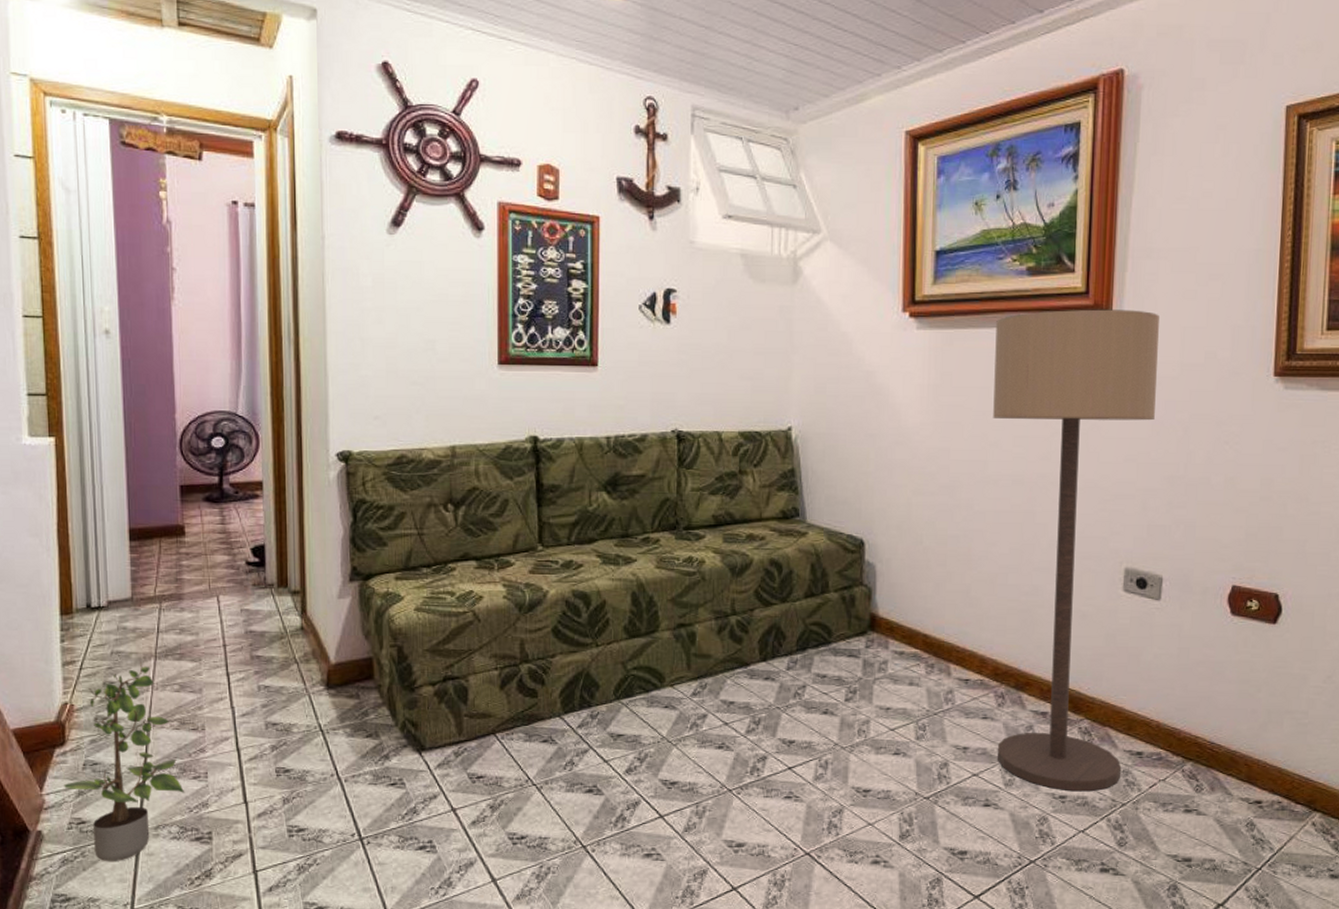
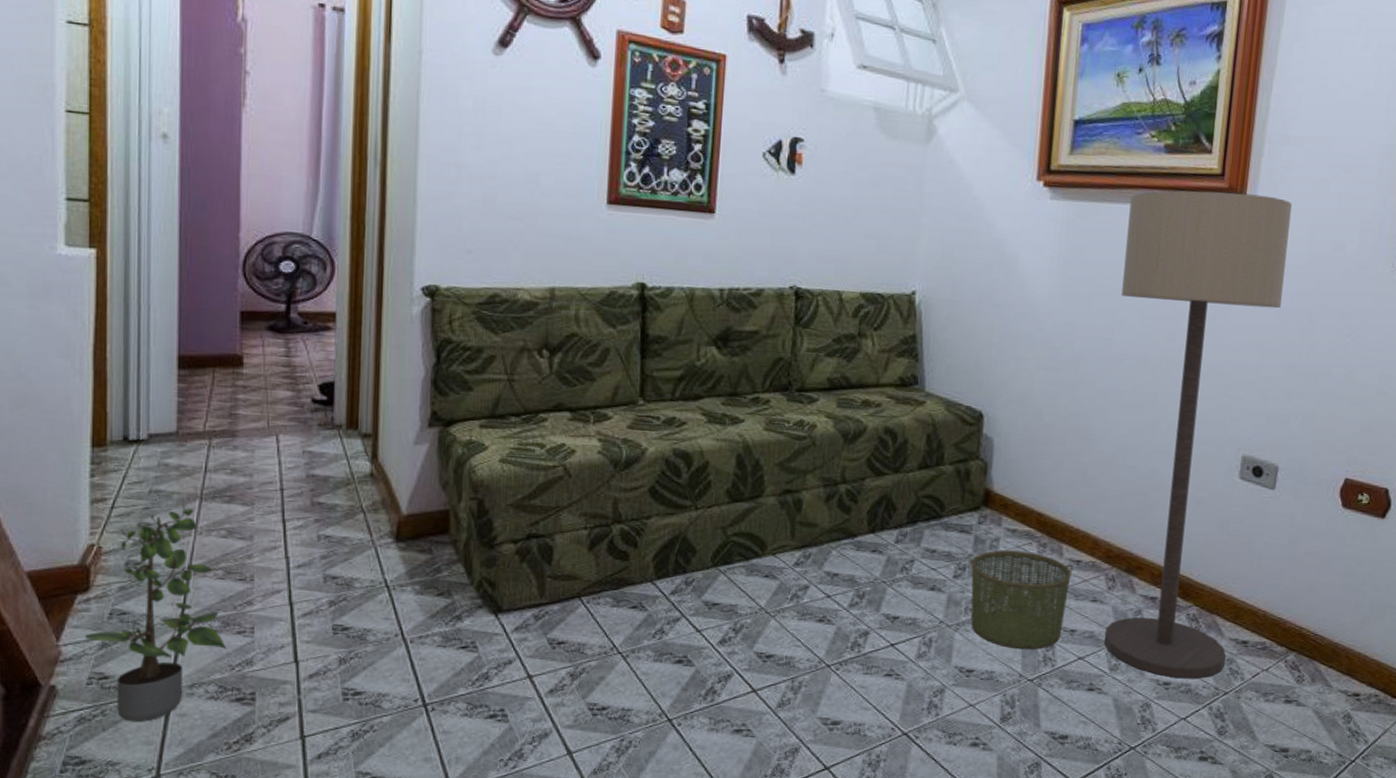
basket: none [859,672,962,768] -> present [969,550,1074,649]

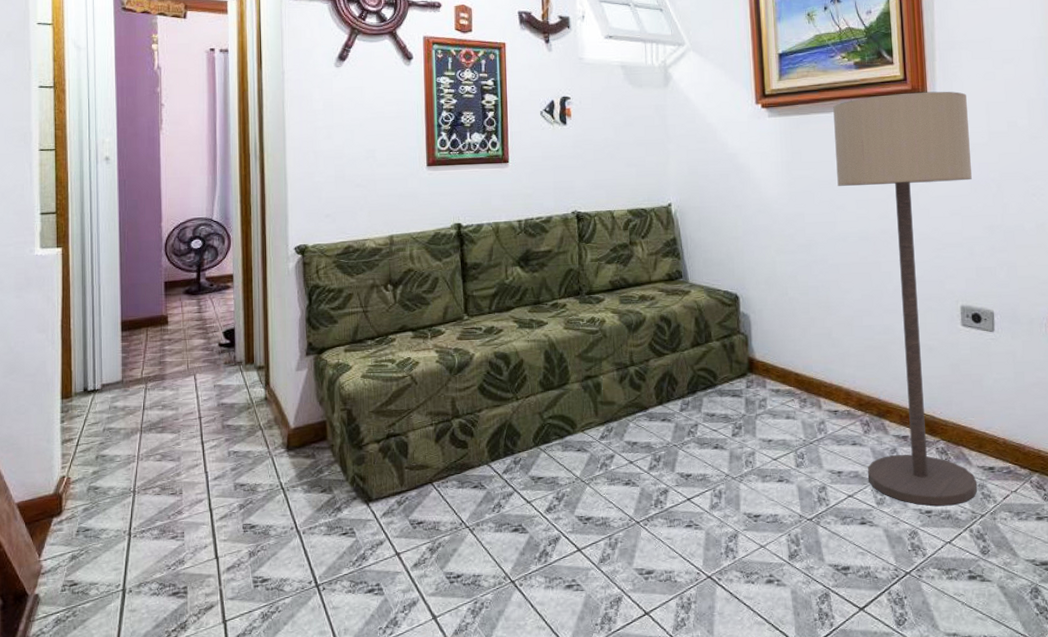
potted plant: present [85,502,227,723] -> none [59,436,164,620]
basket: present [969,550,1074,649] -> none [743,407,832,493]

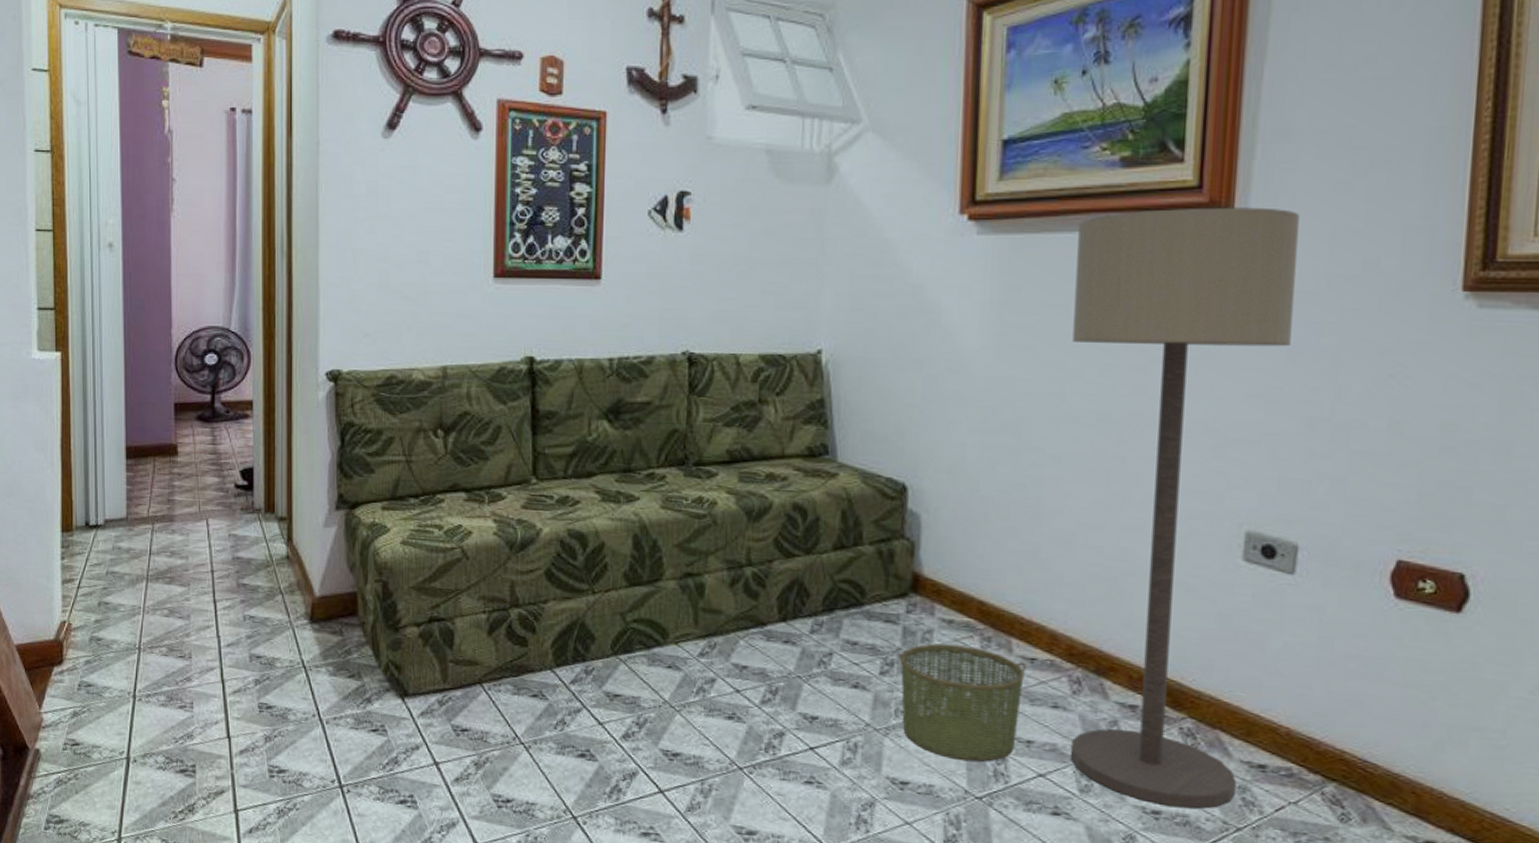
basket: none [743,407,832,493] -> present [897,643,1027,762]

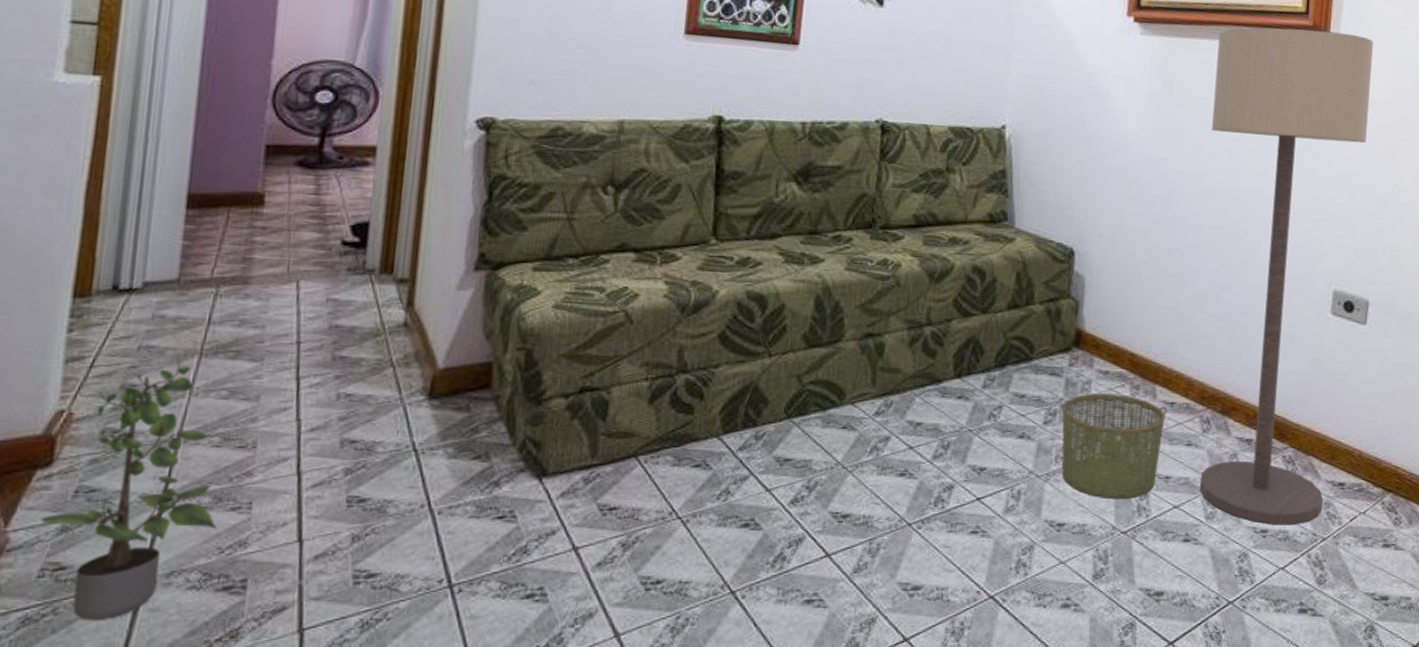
potted plant: none [61,583,172,788] -> present [41,359,217,621]

